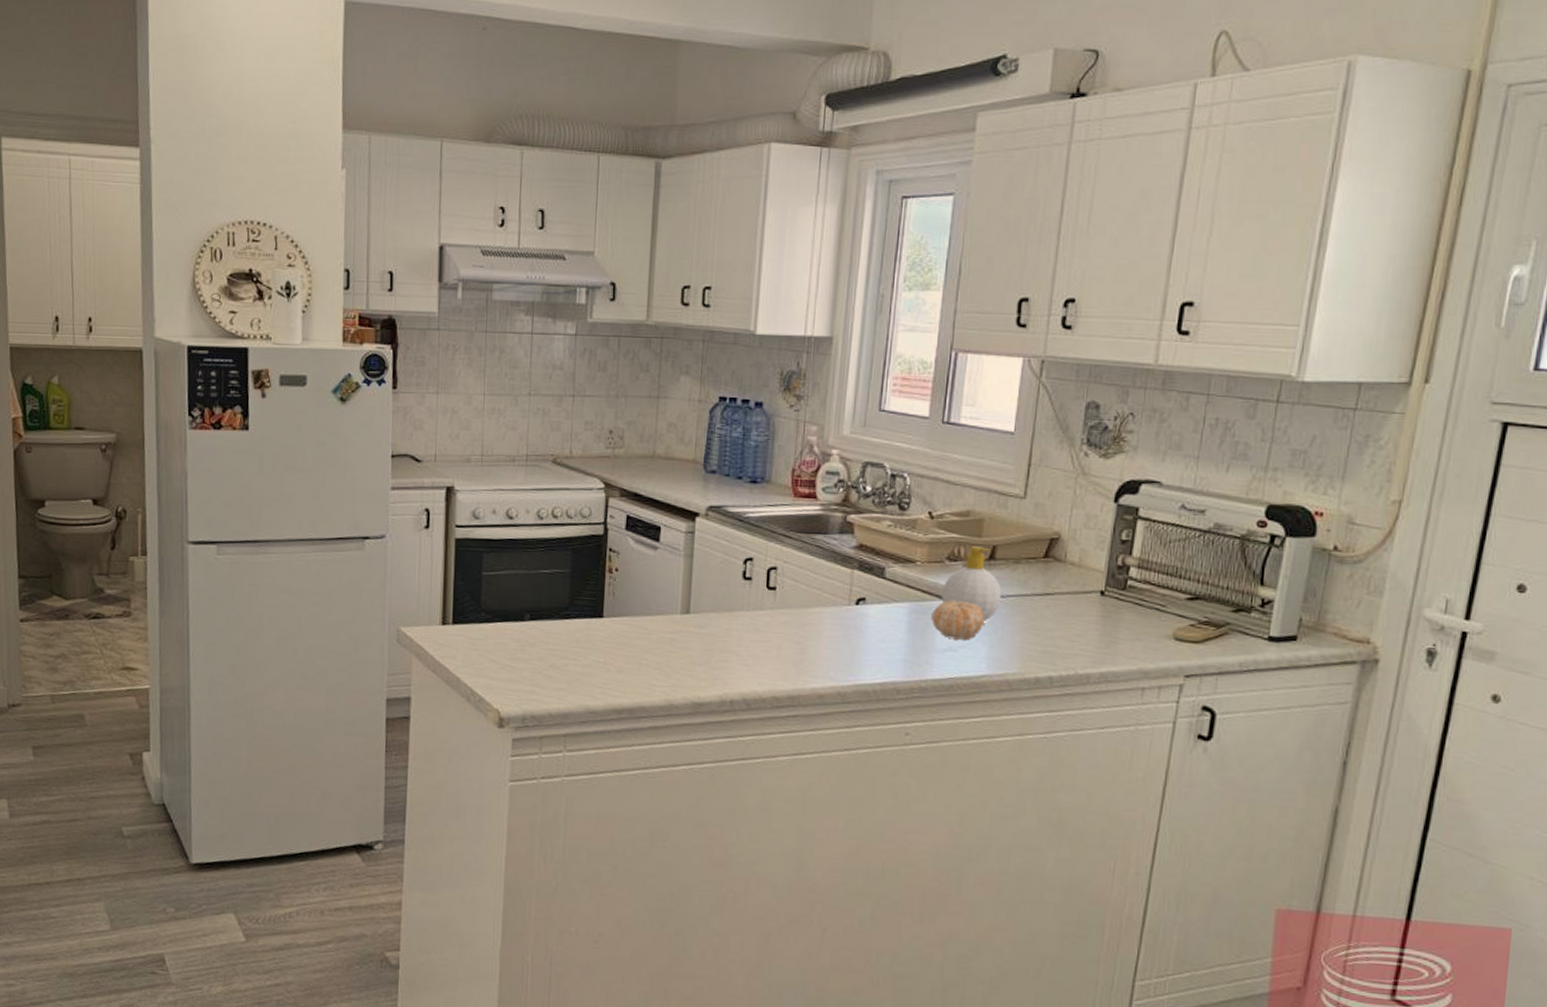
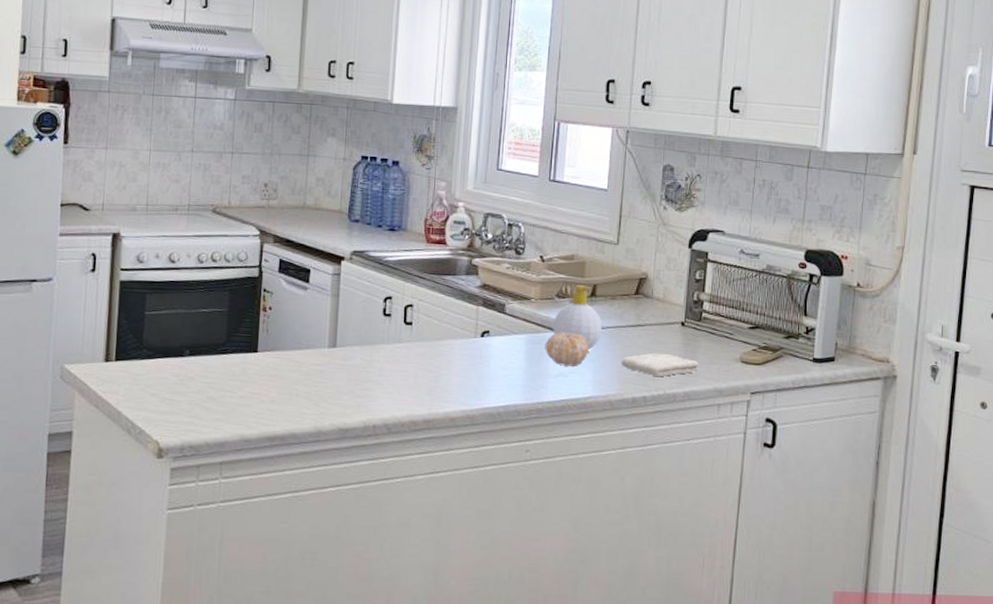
washcloth: none [1023,626,1120,655] -> present [621,352,699,377]

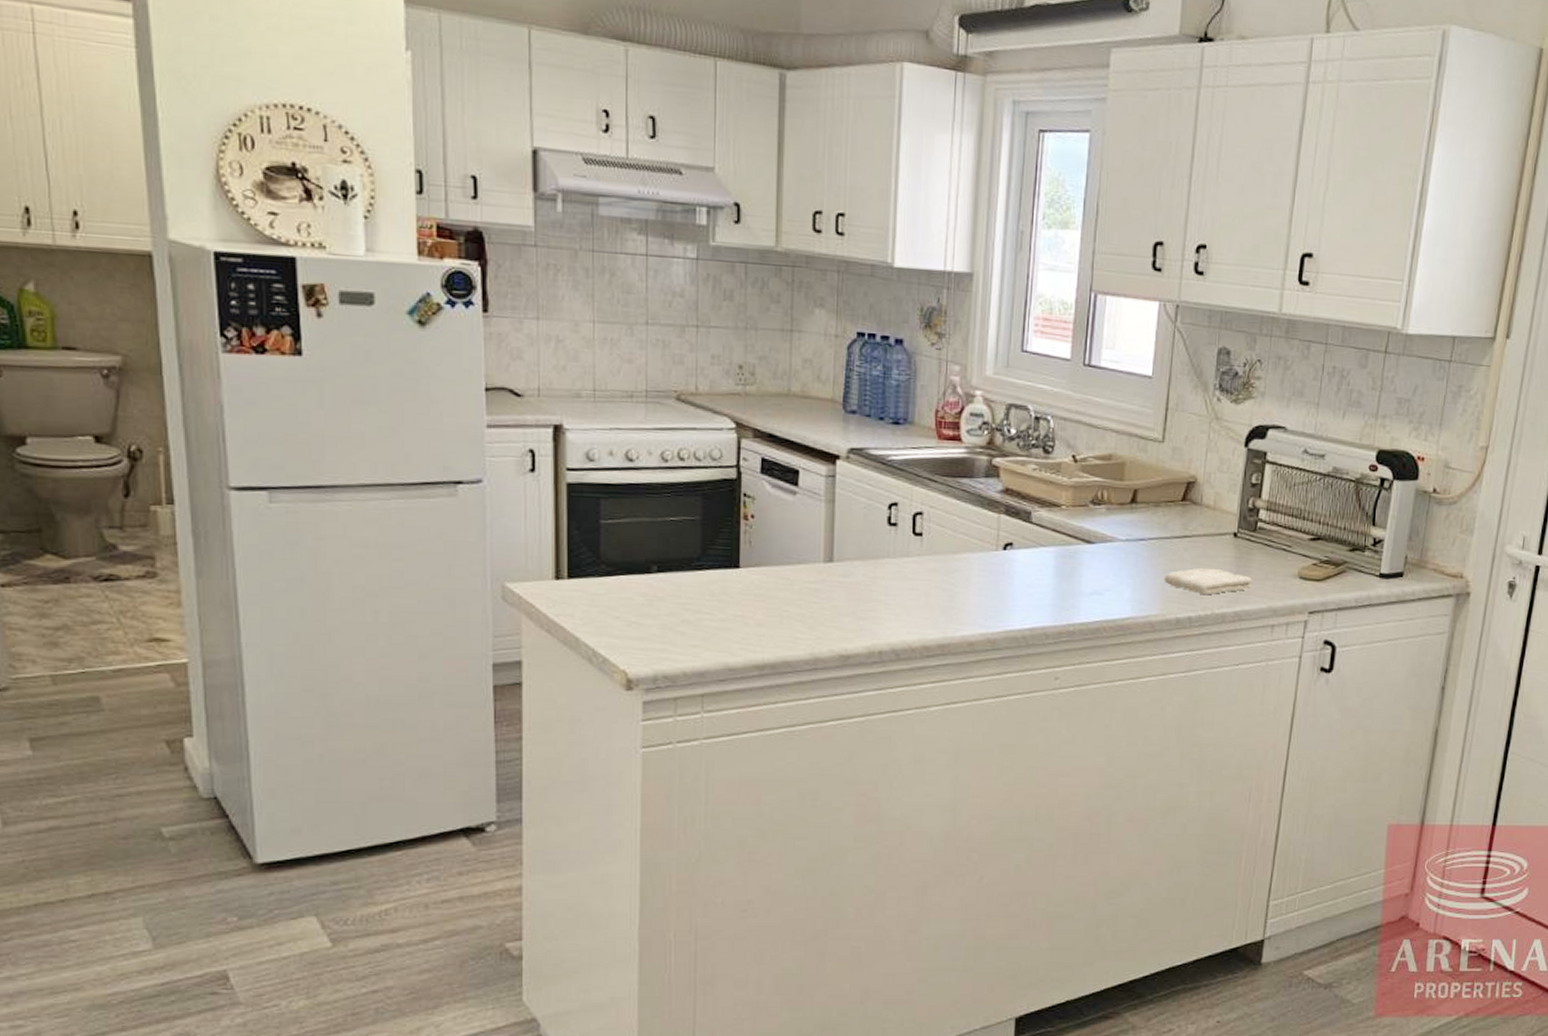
fruit: present [545,331,589,368] -> none [1077,543,1128,585]
soap bottle: present [553,285,603,350] -> none [1086,490,1144,564]

